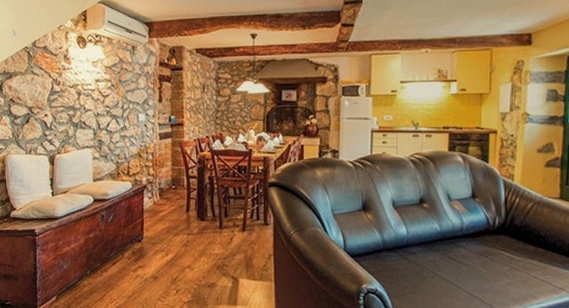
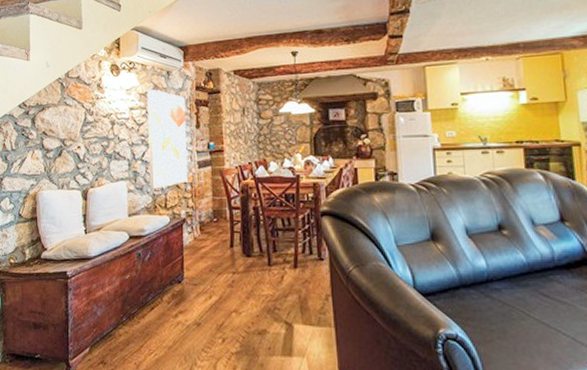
wall art: none [112,62,150,157] -> present [147,89,189,189]

